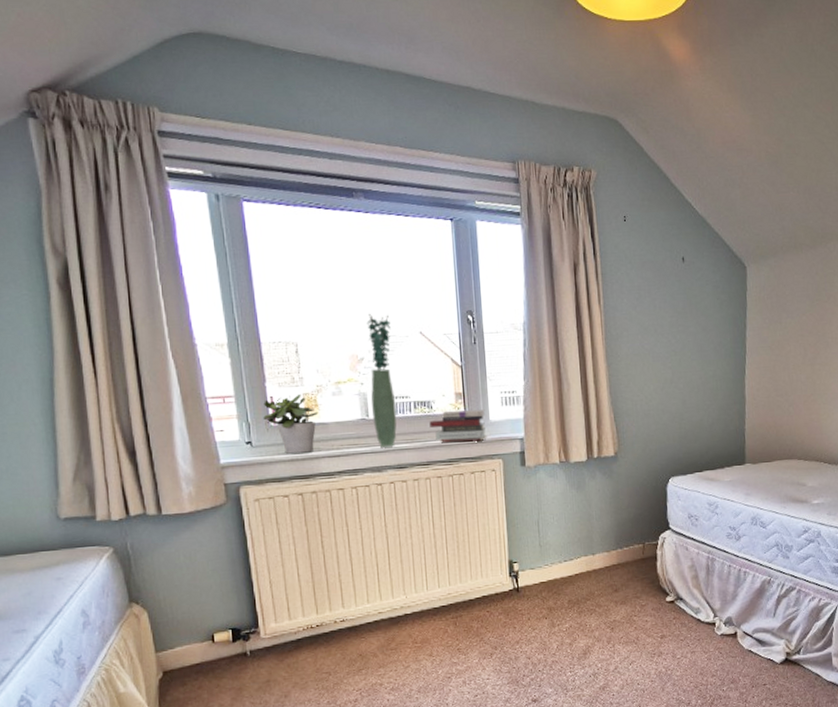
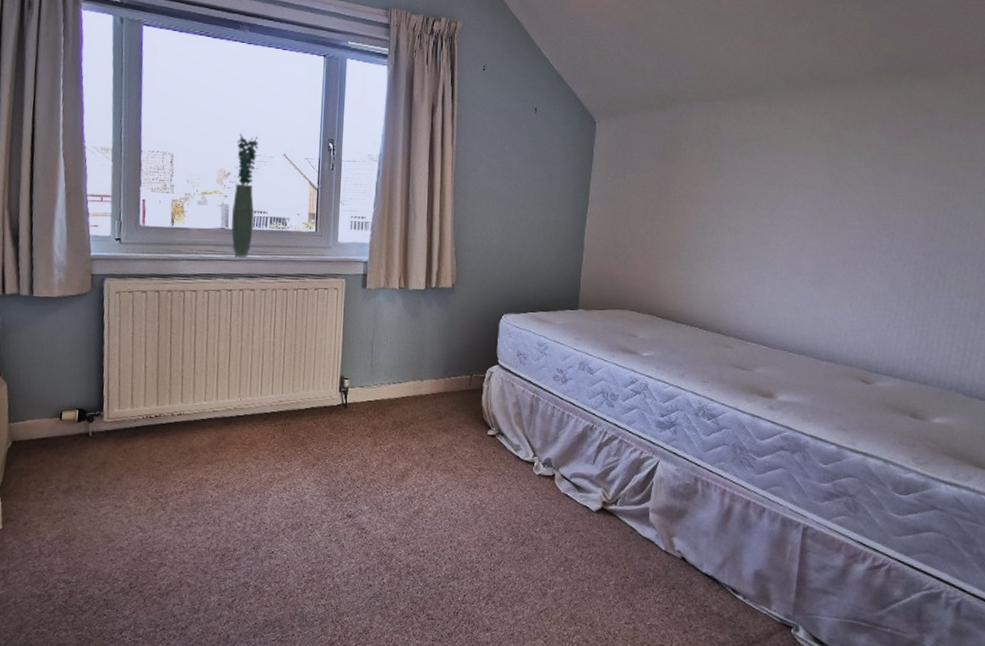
potted plant: present [263,393,319,454] -> none [134,199,184,254]
books: present [429,409,487,442] -> none [282,228,335,260]

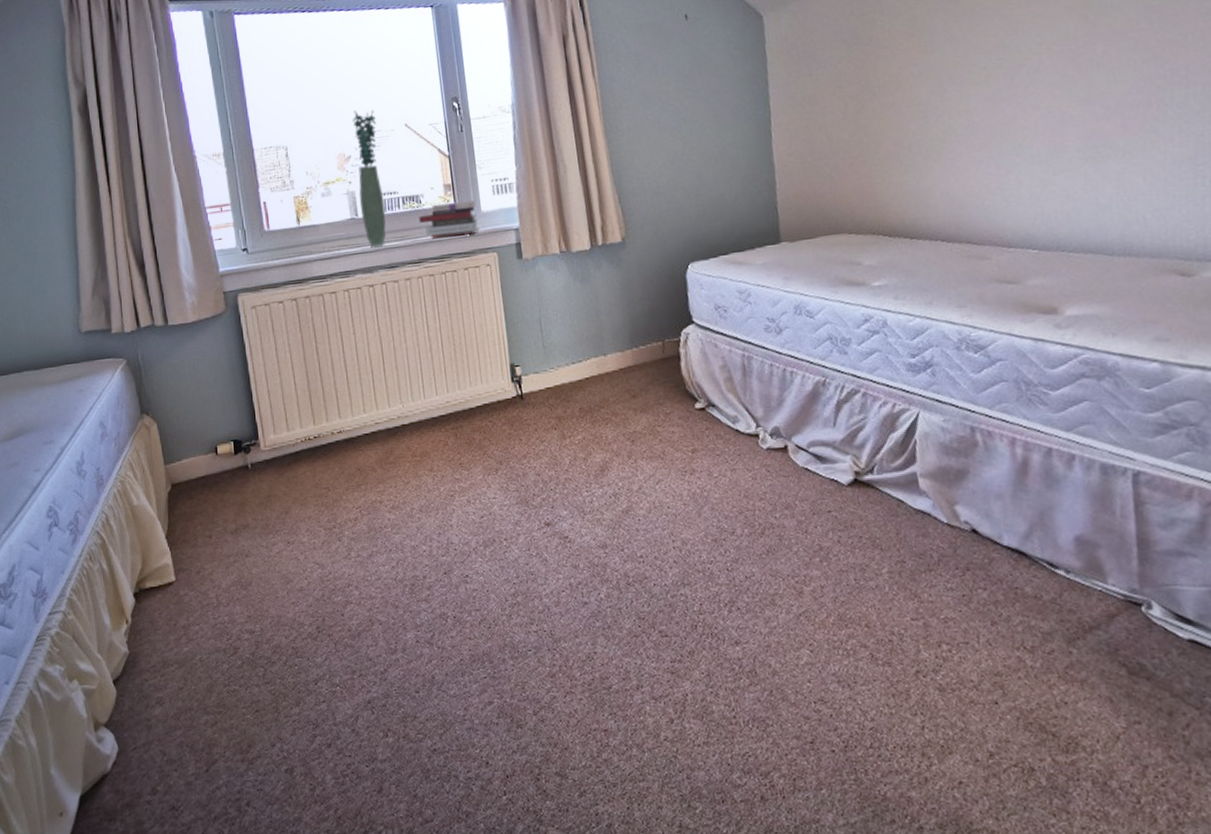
books: none [282,228,335,260] -> present [419,200,480,238]

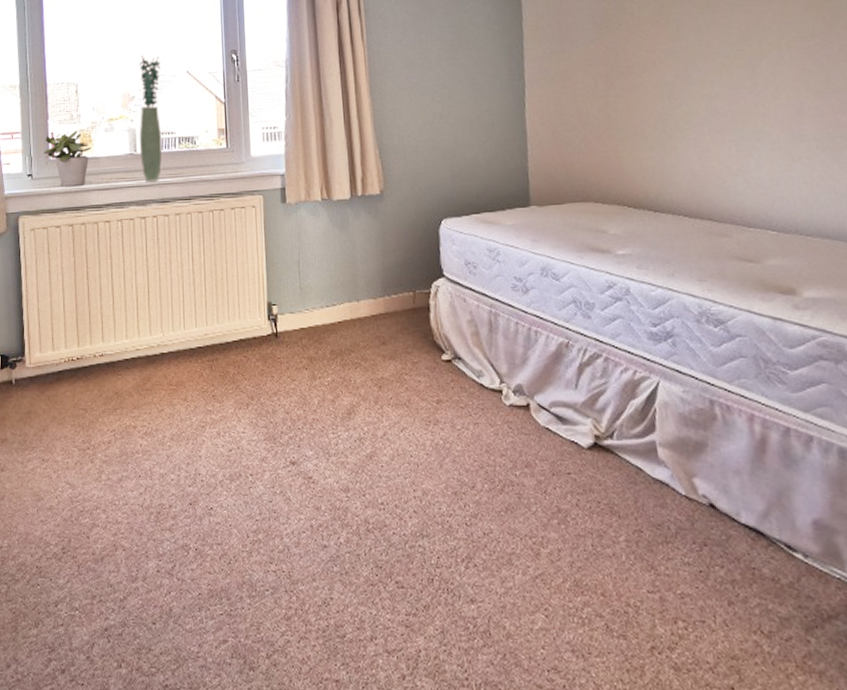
potted plant: none [257,197,309,259] -> present [44,130,92,186]
books: present [419,200,480,238] -> none [192,144,248,178]

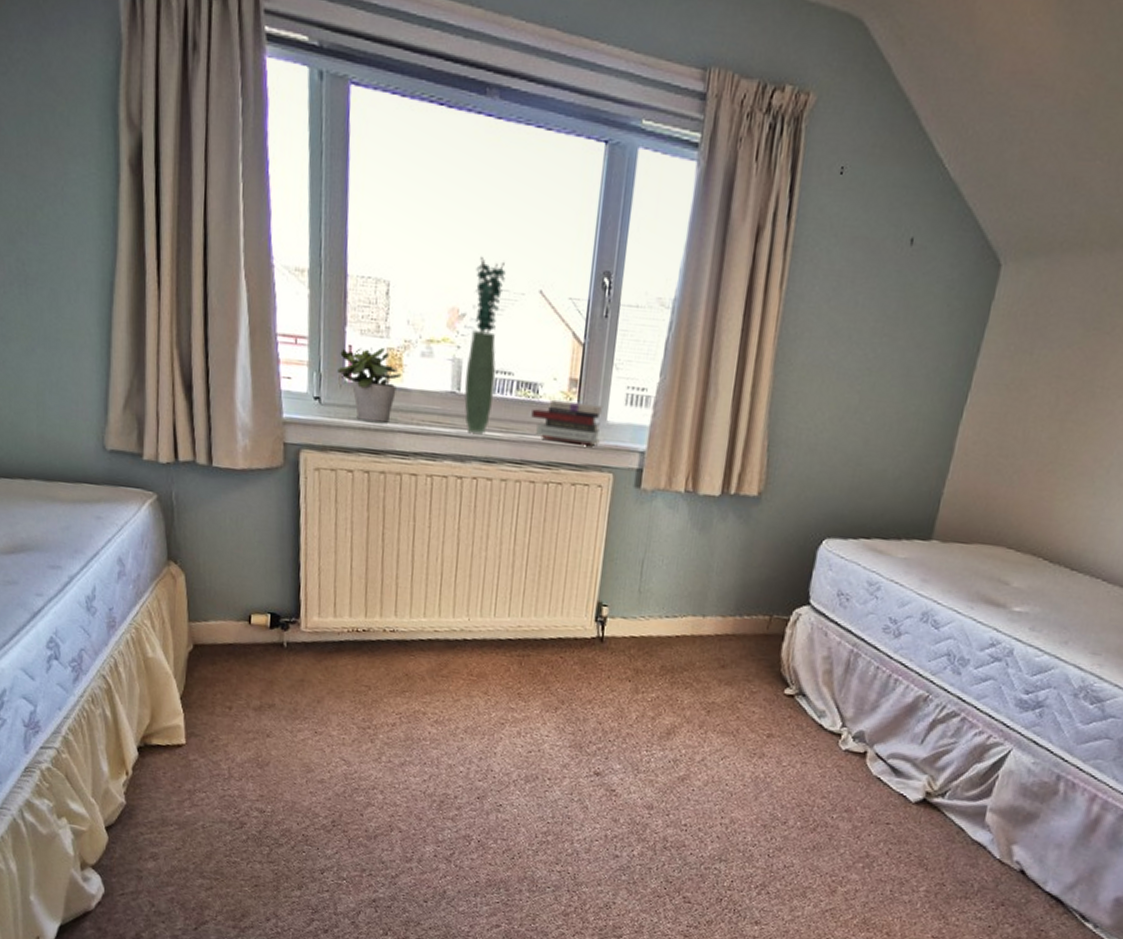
books: none [192,144,248,178] -> present [531,399,604,446]

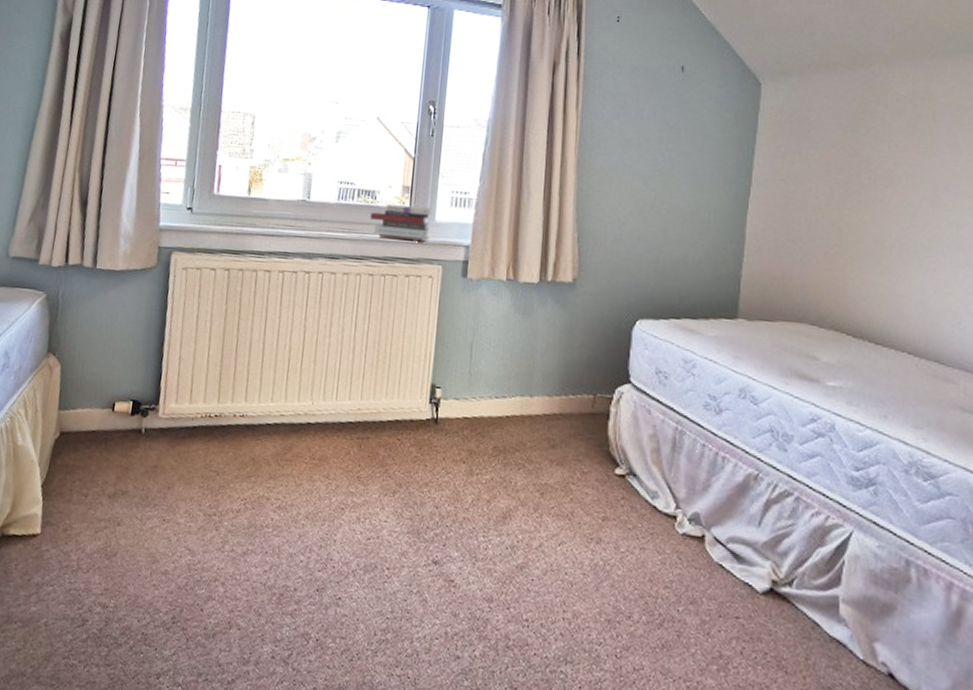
potted plant: present [337,347,402,423] -> none [208,166,262,228]
vase: present [464,256,506,434] -> none [313,93,349,234]

